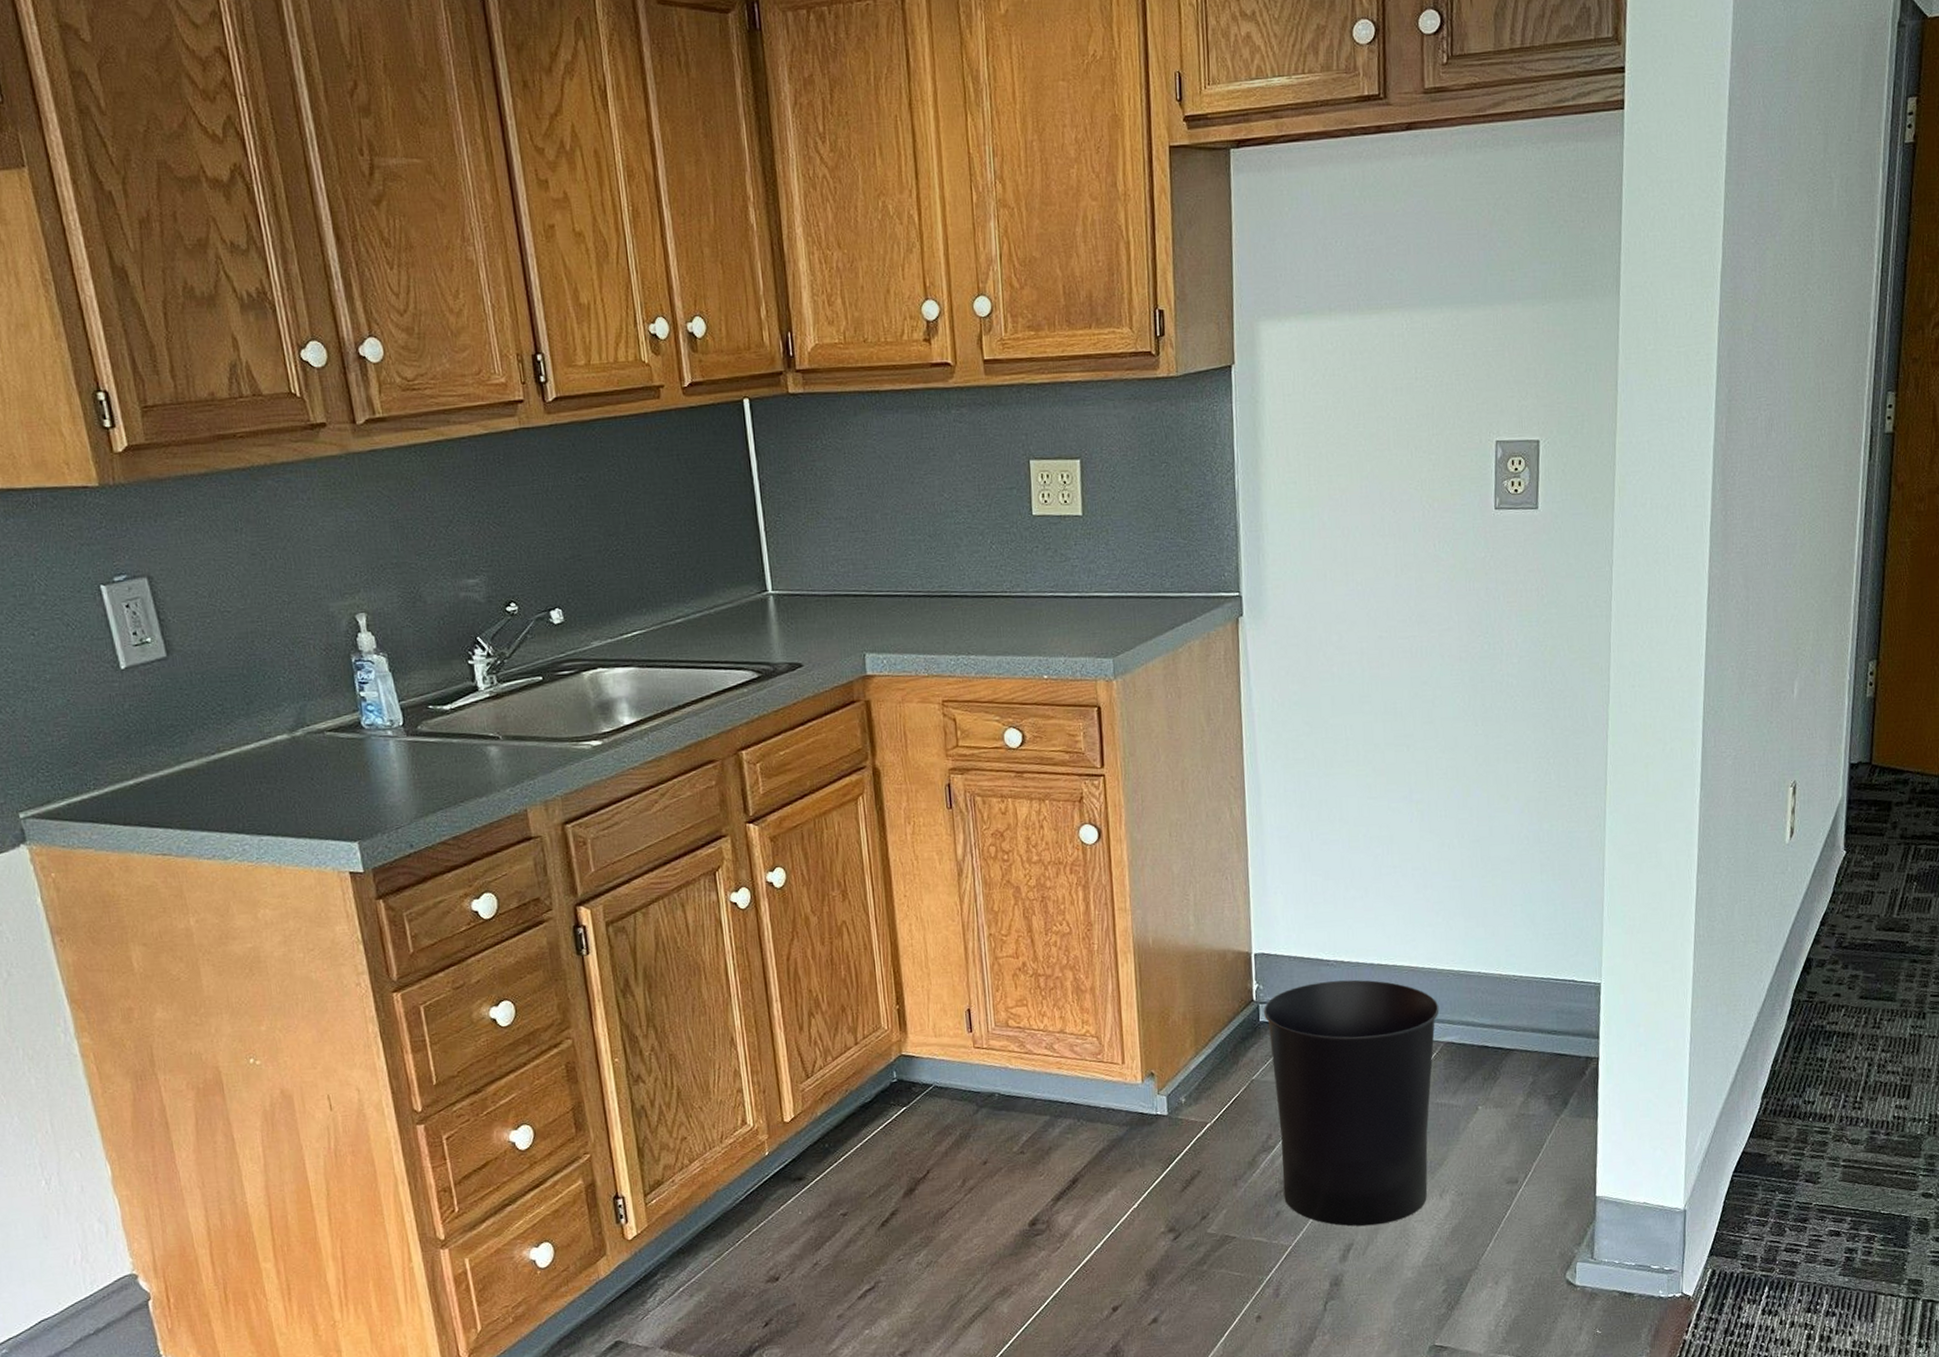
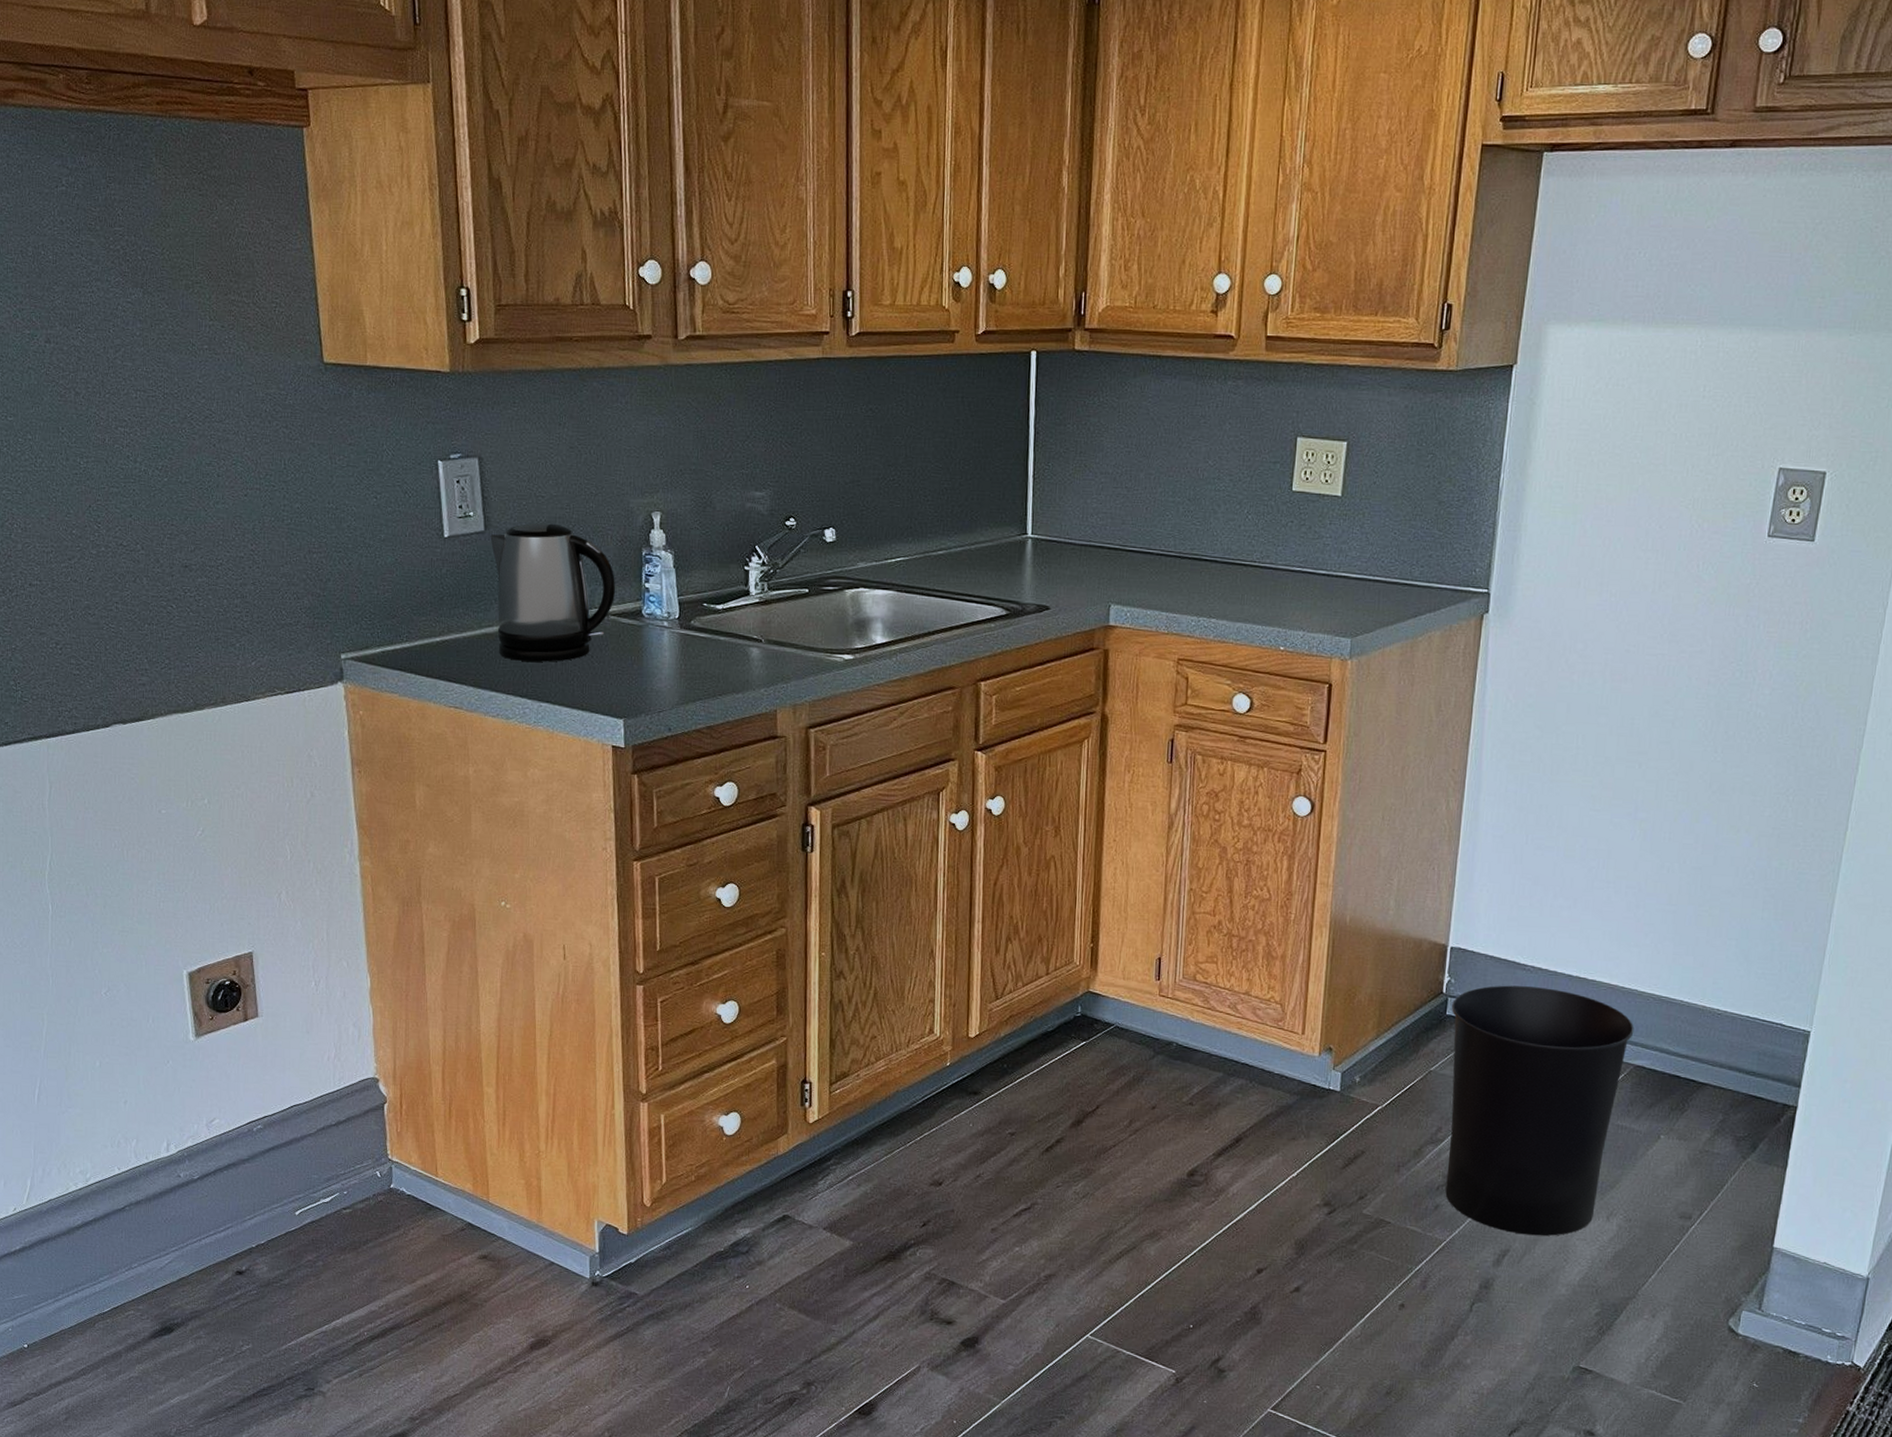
kettle: none [174,639,329,795] -> present [490,522,616,662]

